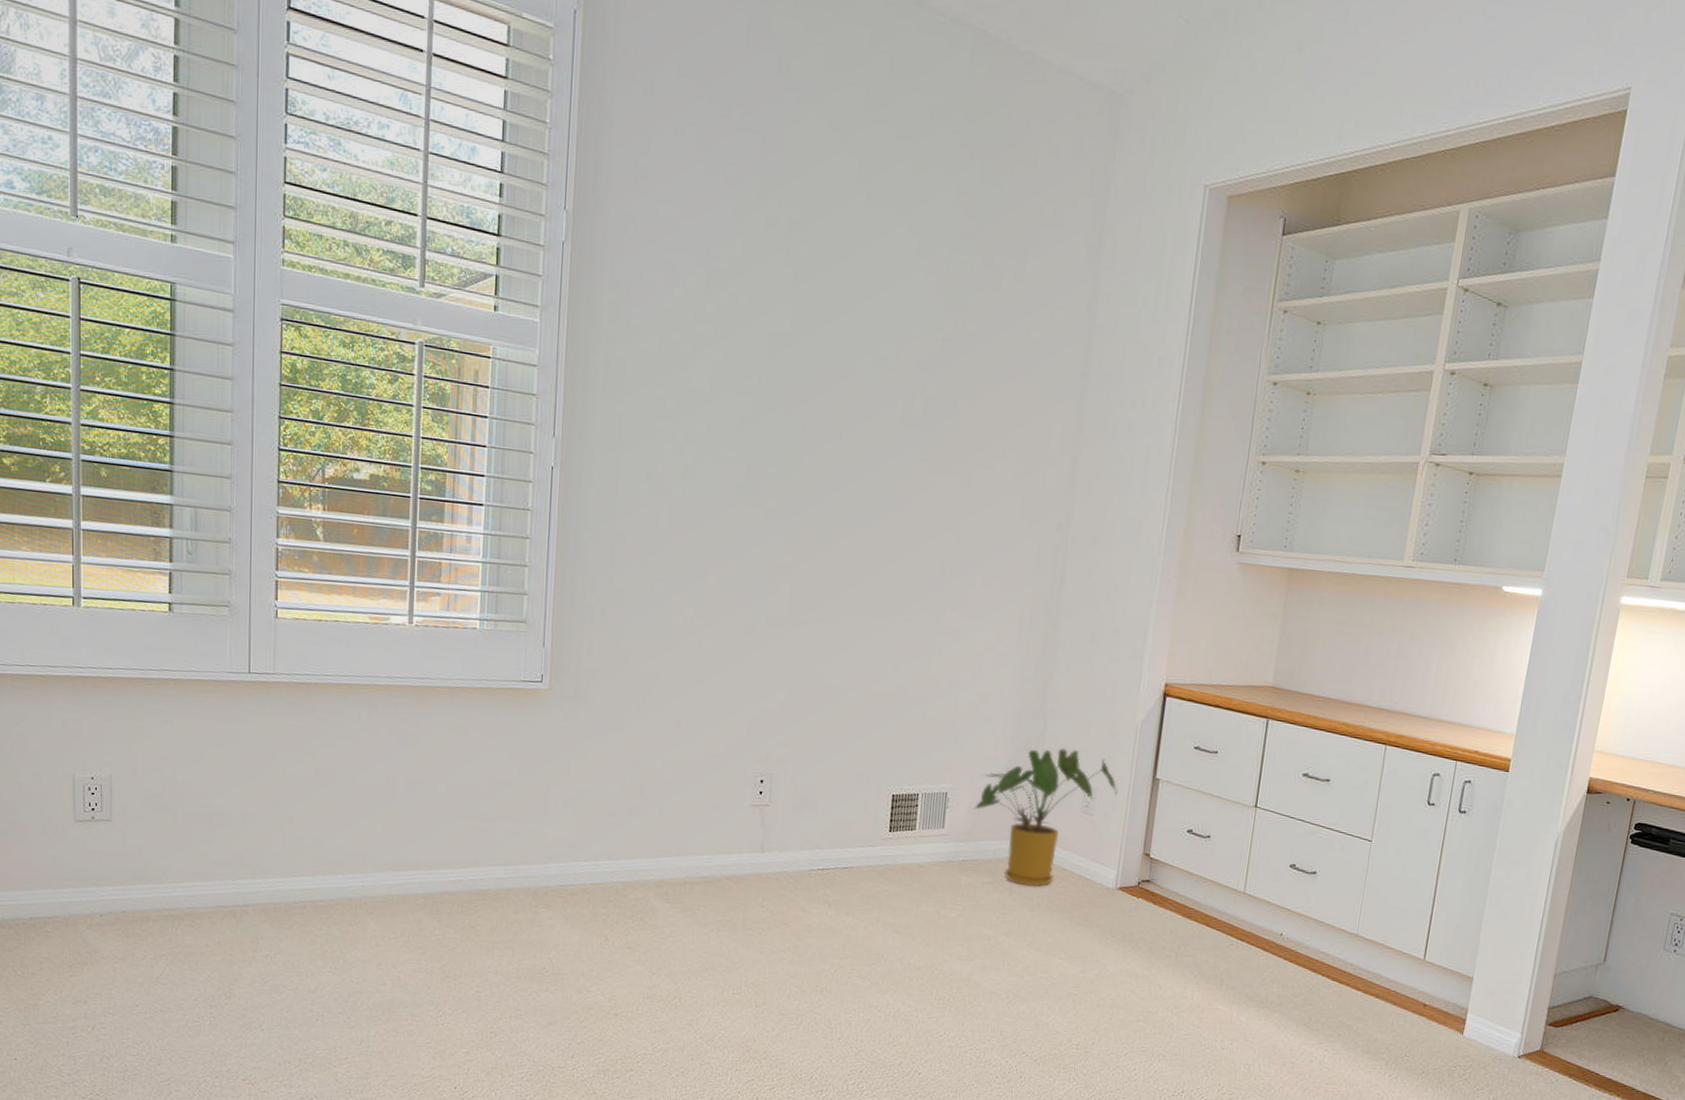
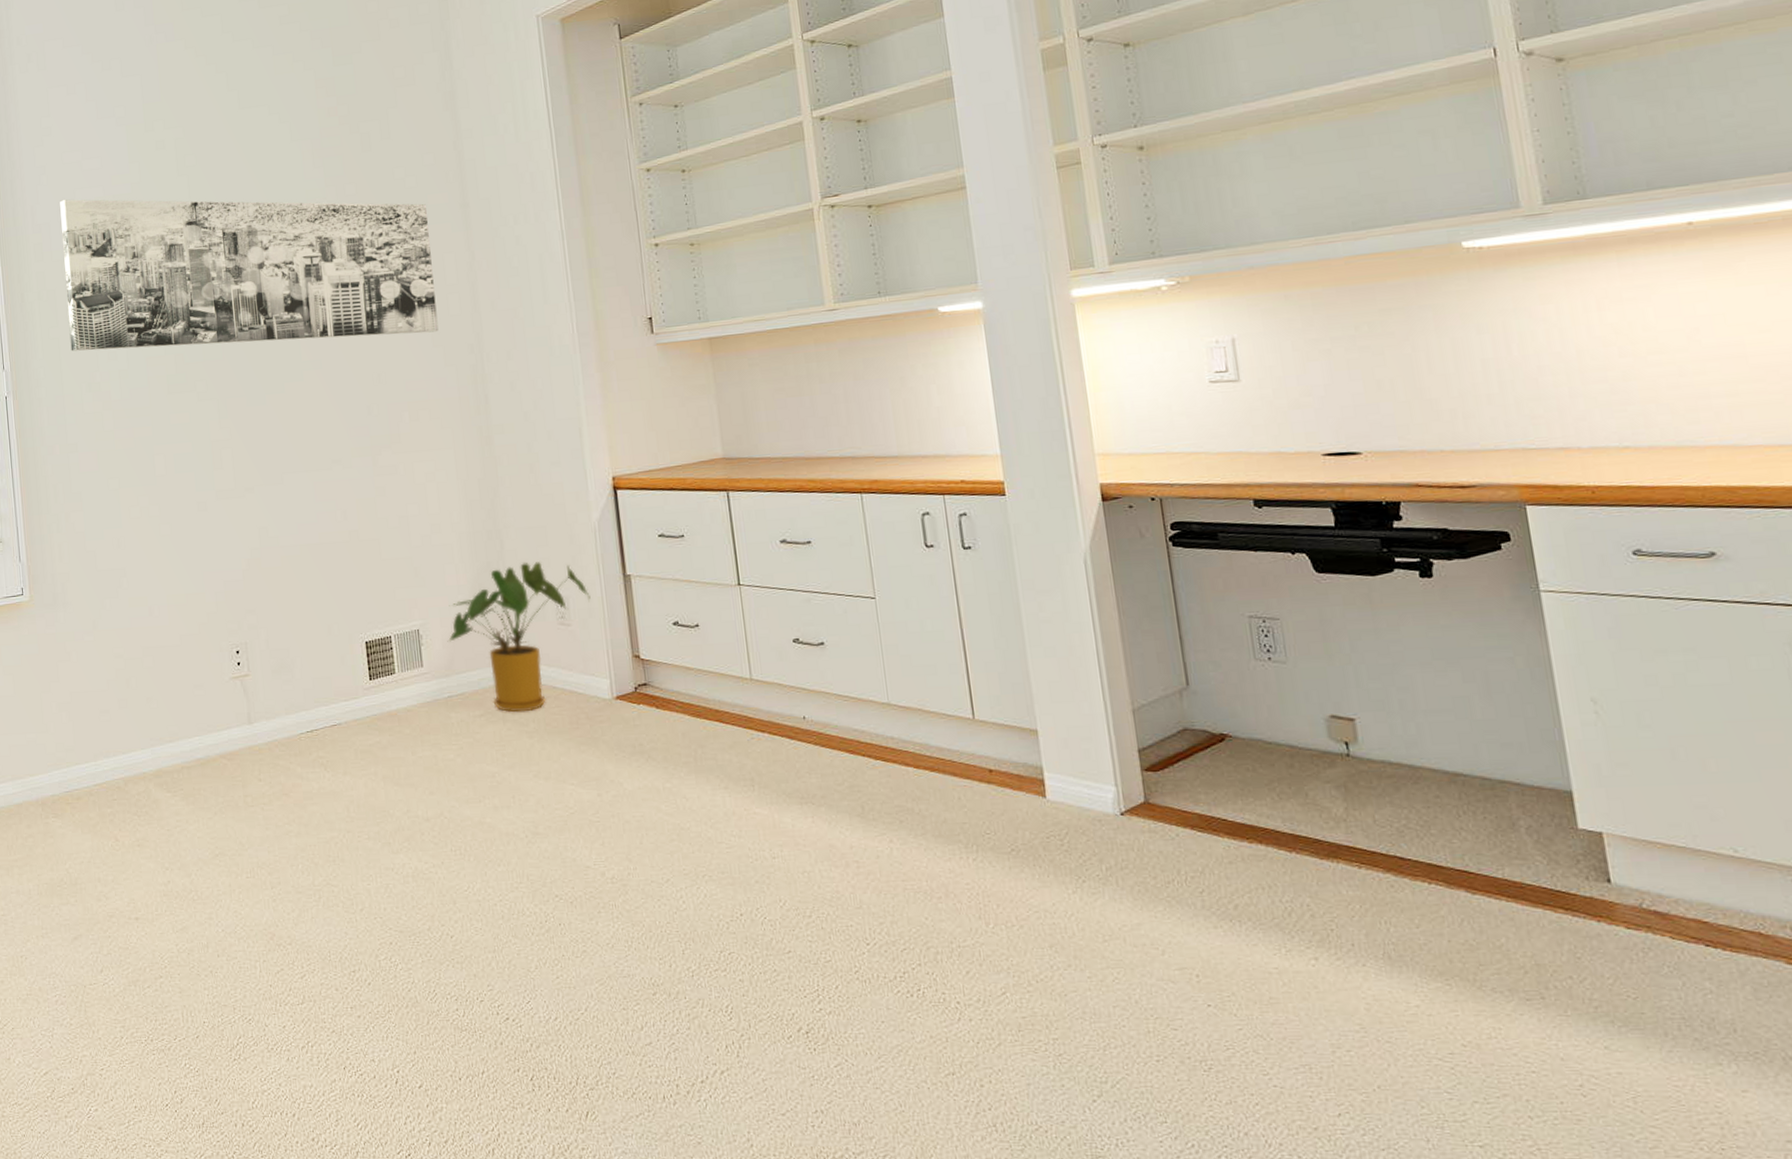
wall art: none [634,258,1046,502] -> present [60,199,439,352]

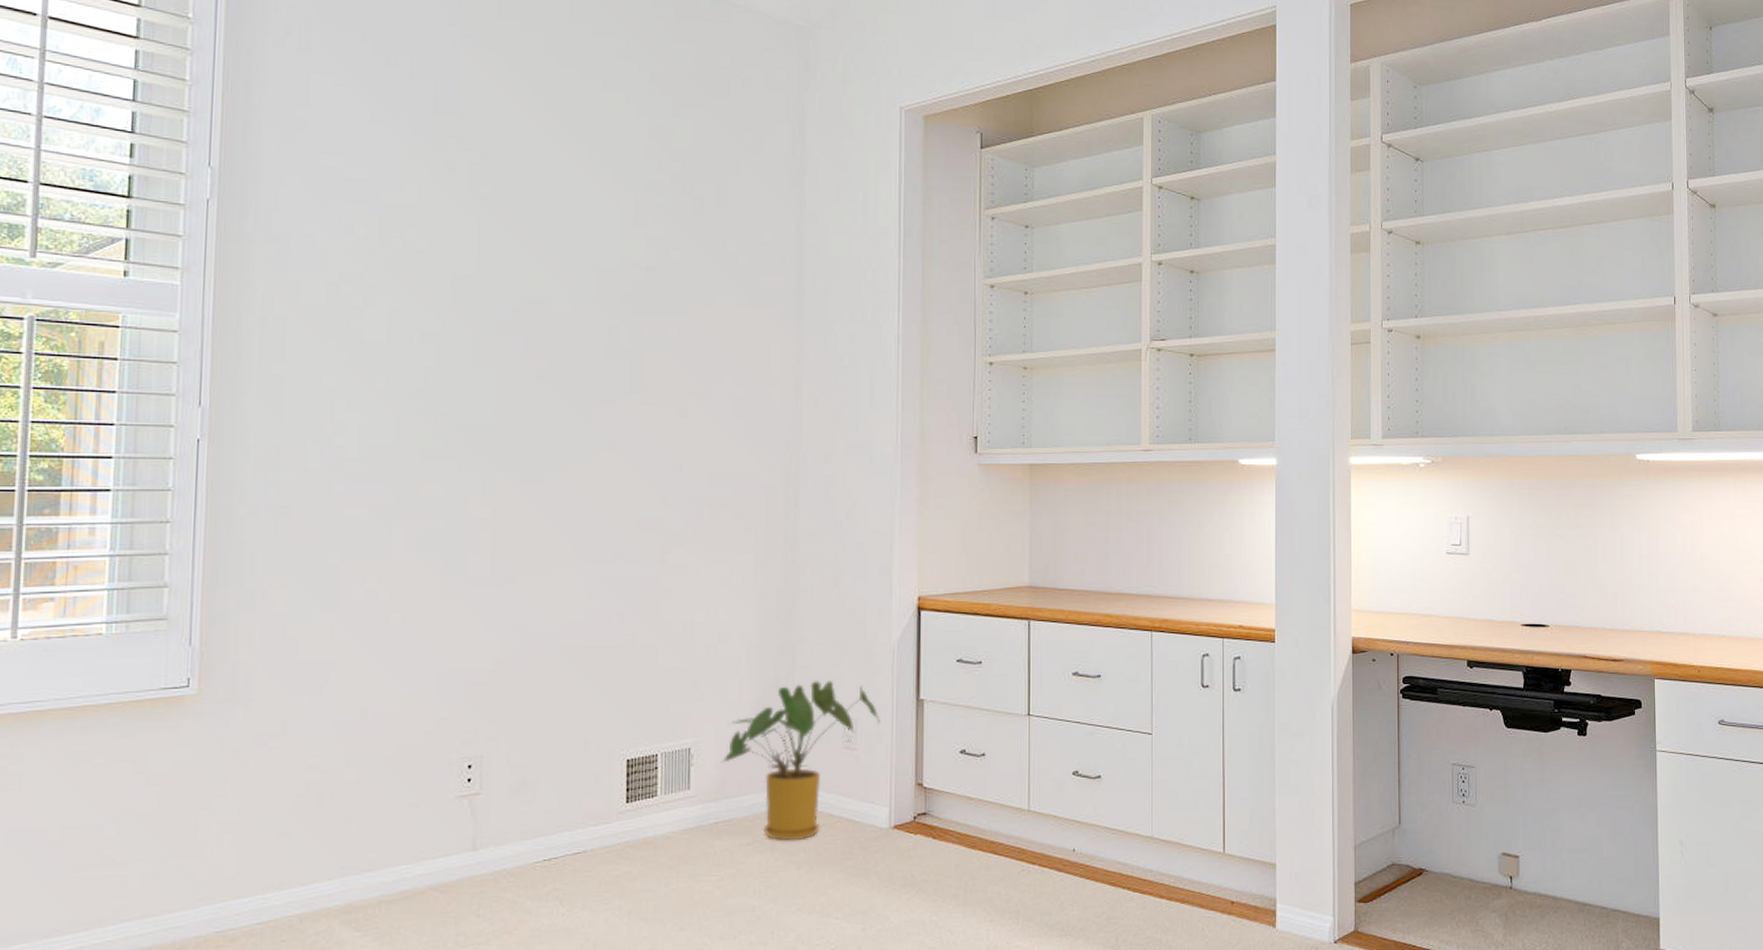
wall art: present [60,199,439,352] -> none [298,210,758,424]

